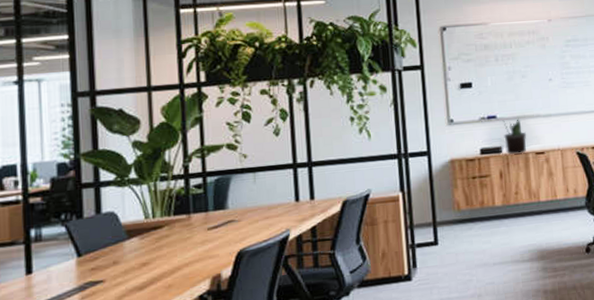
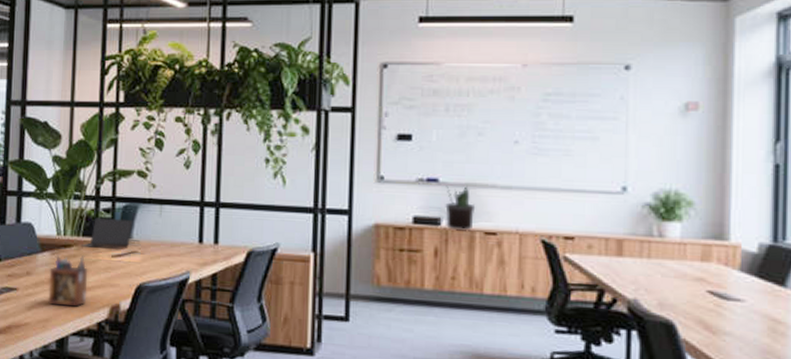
desk organizer: none [140,234,185,289] -> present [48,255,88,307]
laptop: none [173,191,227,227] -> present [81,217,133,250]

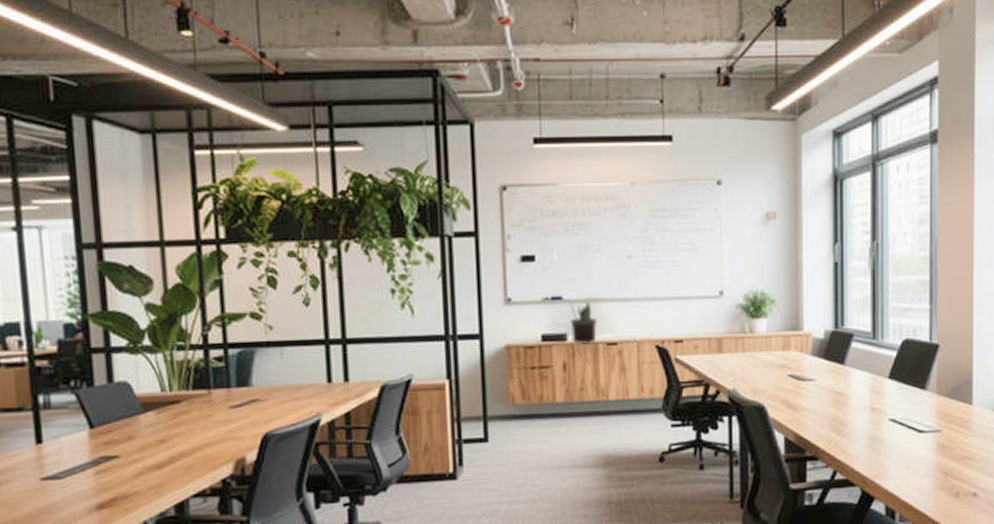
desk organizer: present [48,255,88,307] -> none [157,410,206,468]
laptop: present [81,217,133,250] -> none [192,366,251,403]

